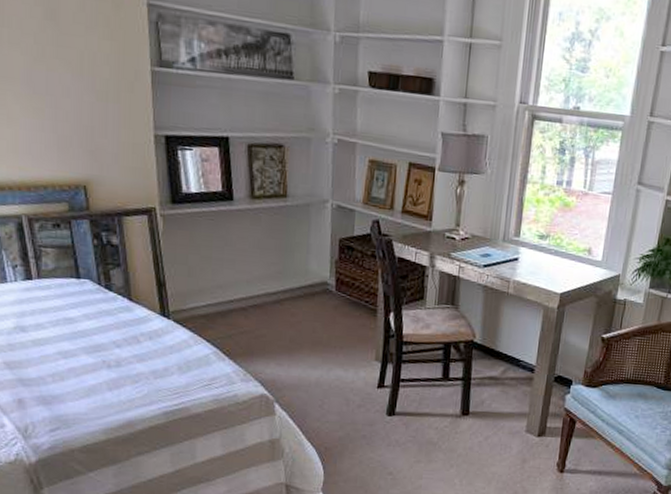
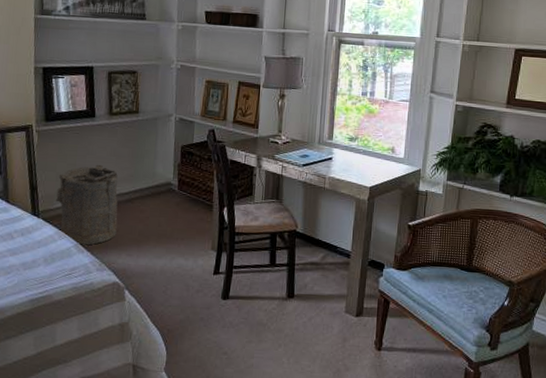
laundry hamper: none [188,258,264,352] -> present [55,164,118,245]

